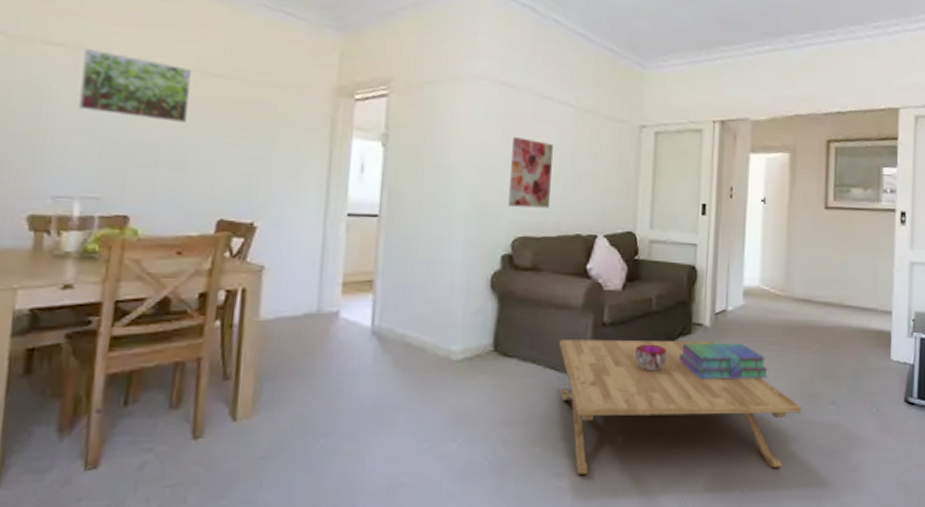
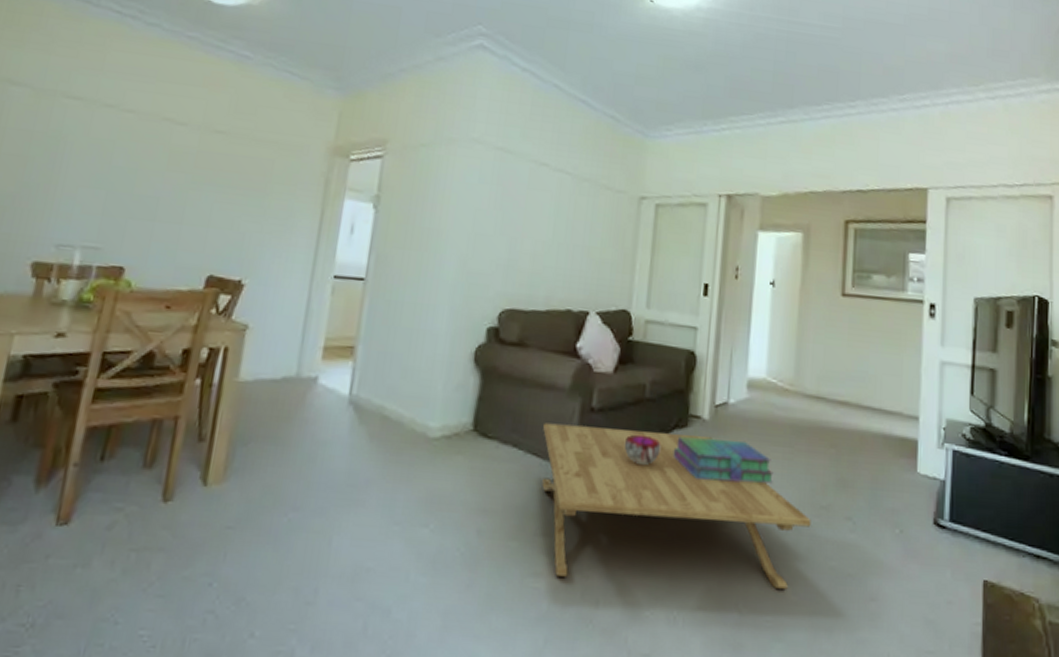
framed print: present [79,48,191,123] -> none [90,102,196,177]
wall art: present [509,137,553,208] -> none [498,204,547,280]

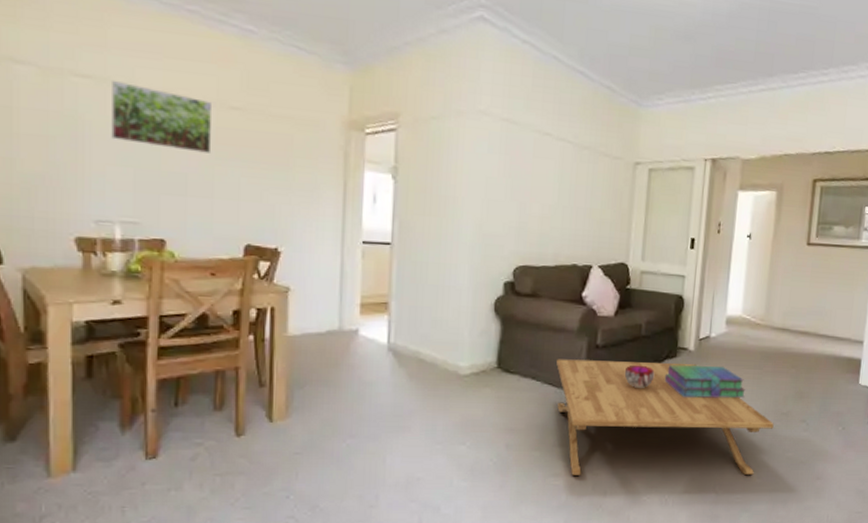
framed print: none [90,102,196,177] -> present [111,80,212,153]

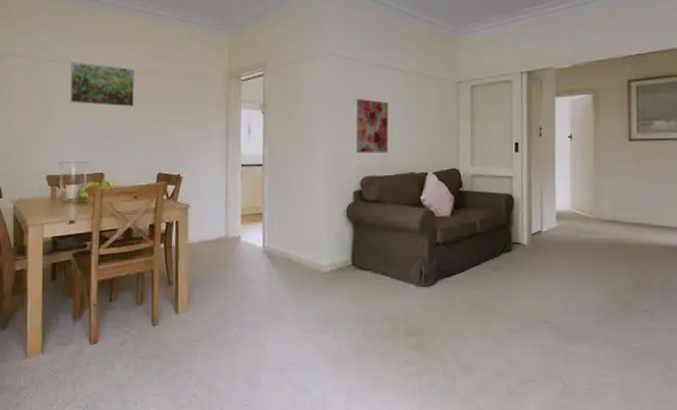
wall art: none [510,172,552,240] -> present [357,99,388,153]
coffee table: present [556,359,774,475] -> none [402,256,616,365]
decorative bowl: present [624,365,655,389] -> none [464,259,492,282]
stack of books: present [664,365,746,399] -> none [502,258,582,290]

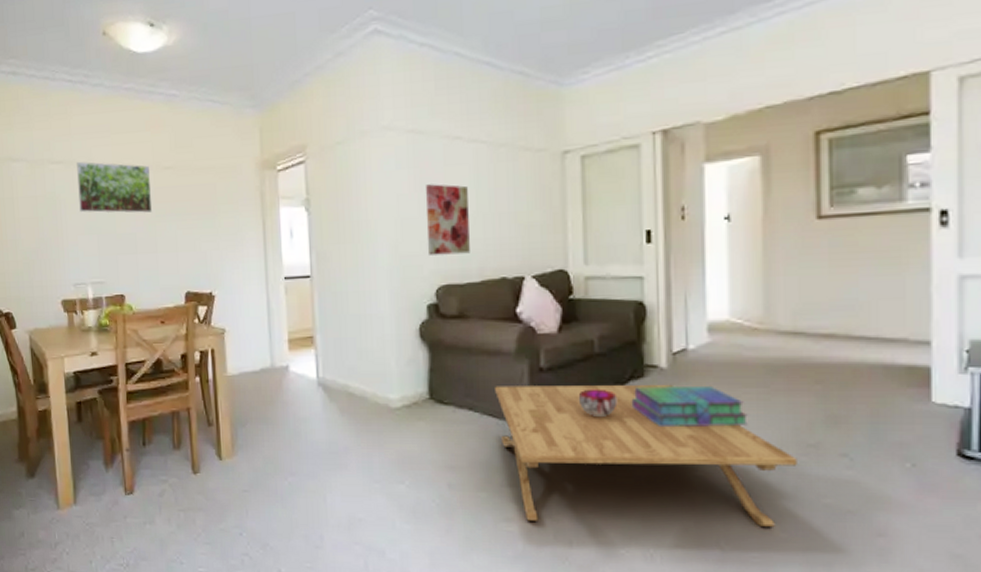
coffee table: none [402,256,616,365] -> present [495,384,797,527]
decorative bowl: none [464,259,492,282] -> present [578,389,618,418]
stack of books: none [502,258,582,290] -> present [631,385,748,427]

